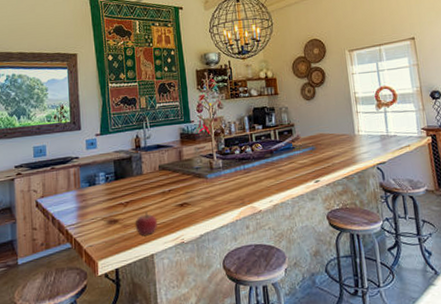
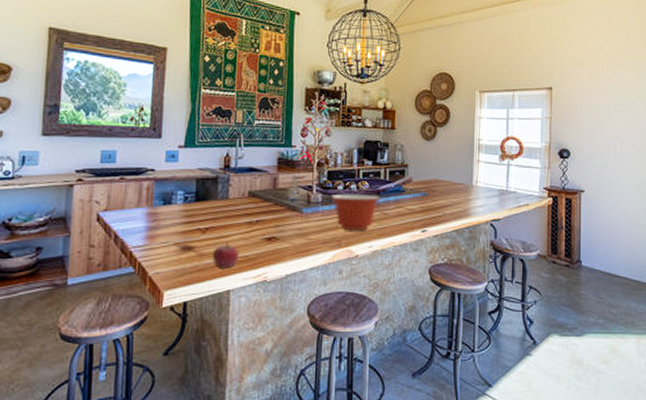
mixing bowl: none [230,155,274,189] -> present [331,194,381,231]

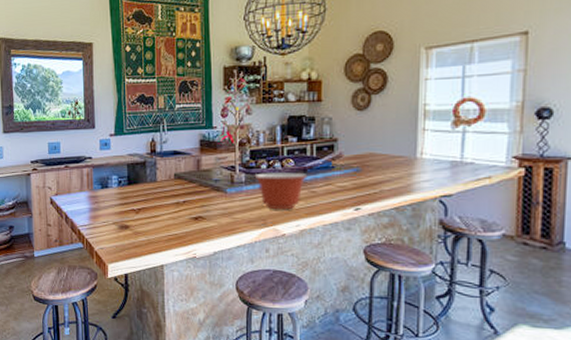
fruit: present [212,241,240,268] -> none [146,220,170,245]

